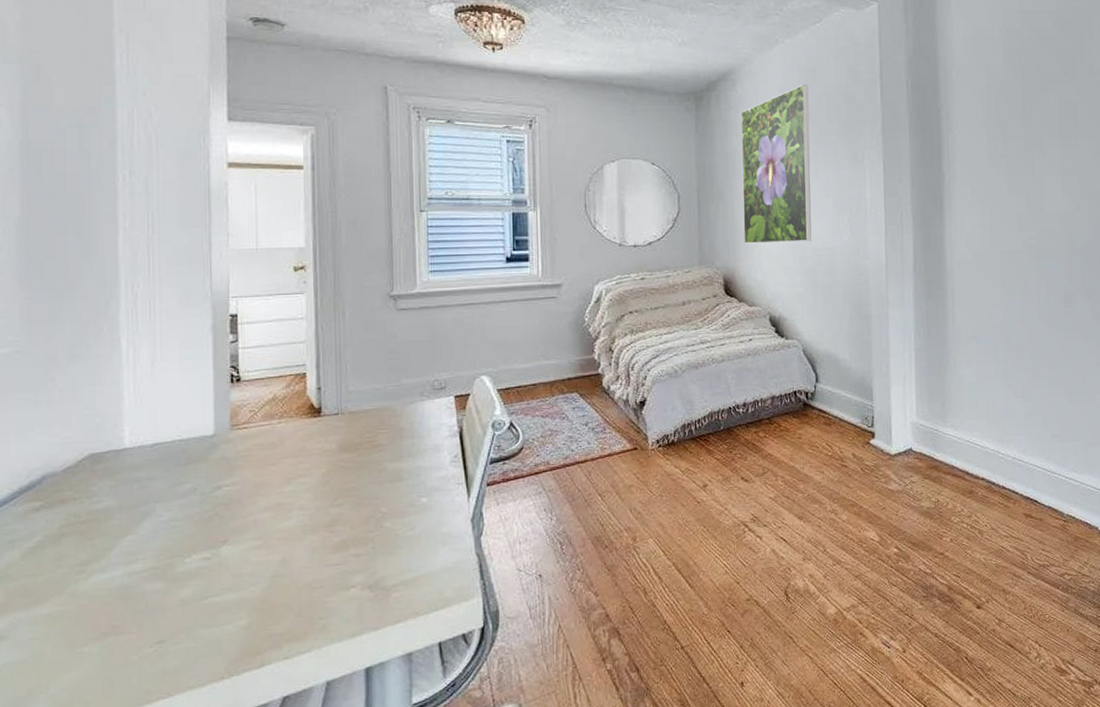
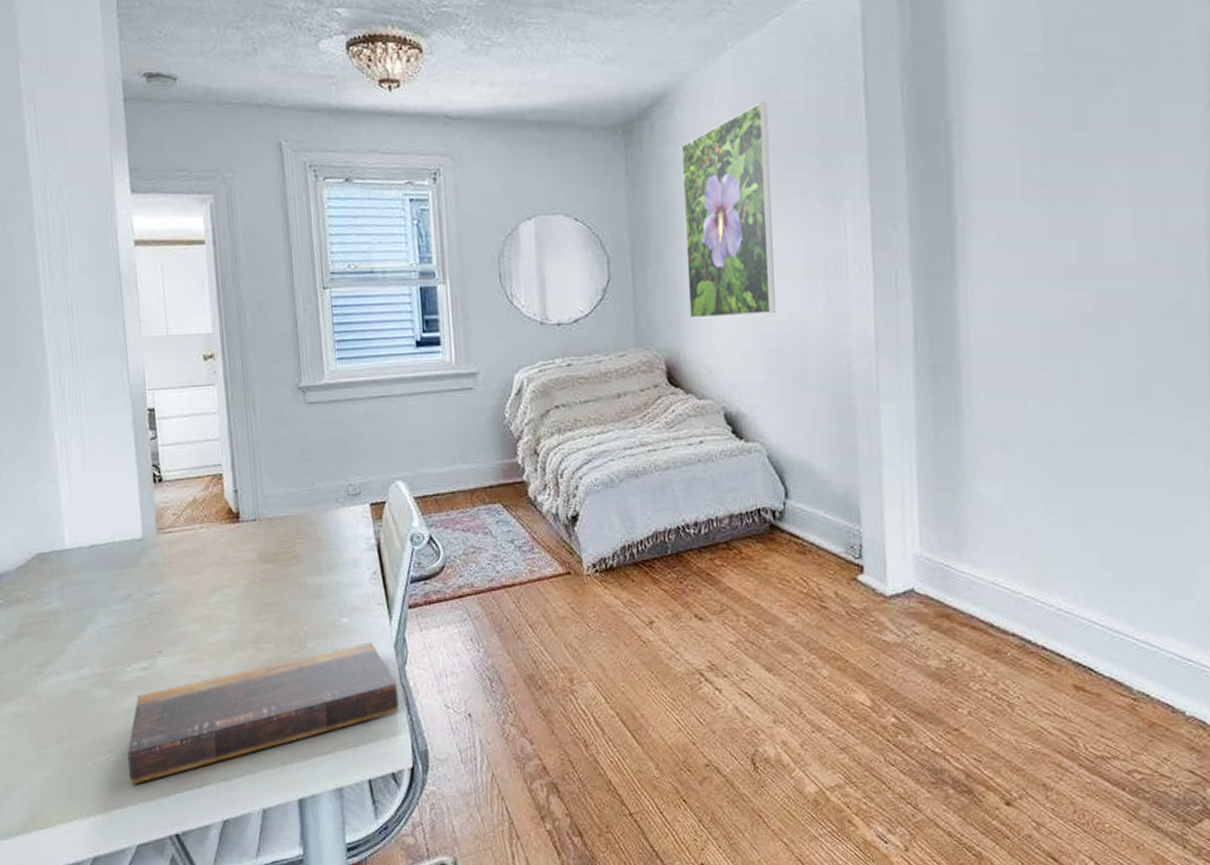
book: none [179,518,473,673] -> present [127,642,399,785]

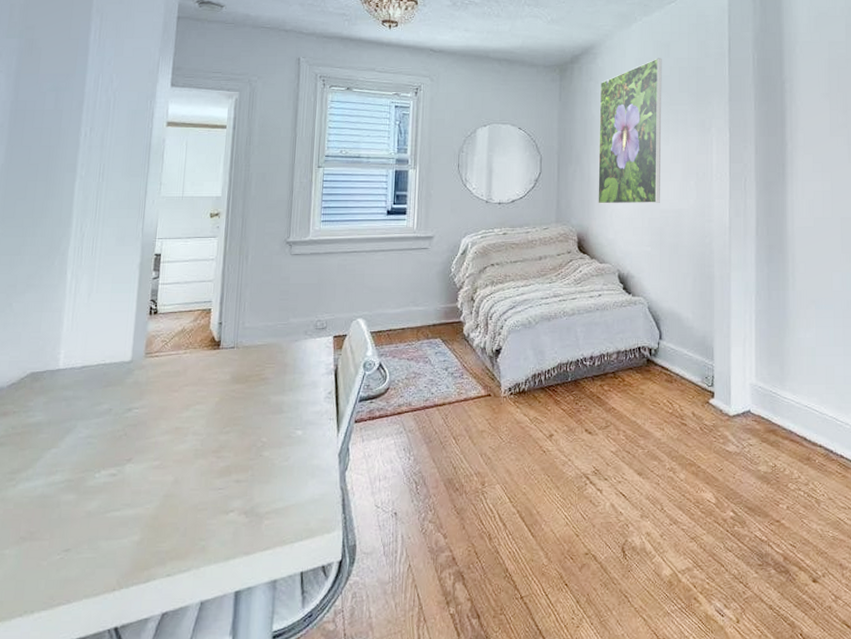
book: present [127,642,399,785] -> none [80,451,337,582]

